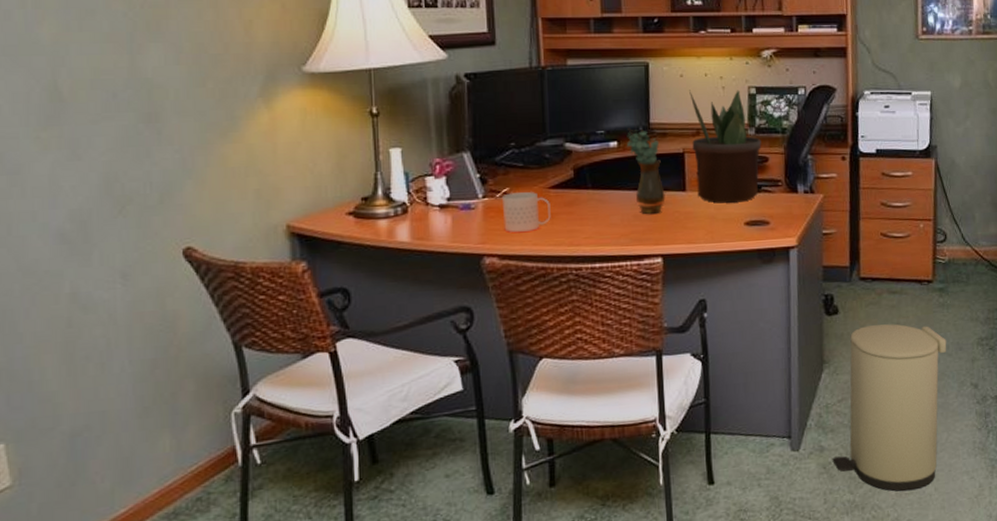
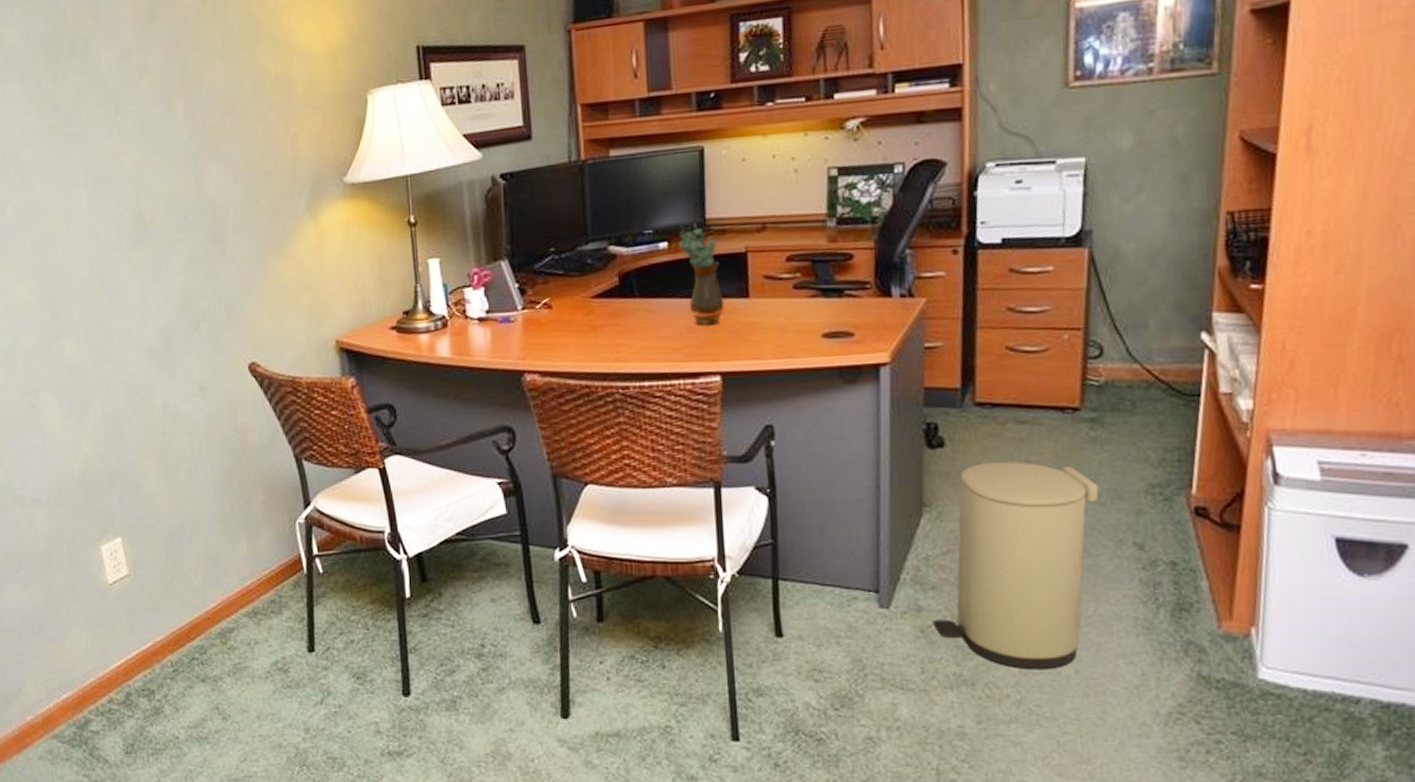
mug: present [503,192,551,233] -> none [543,302,595,348]
planter: present [689,90,762,203] -> none [753,172,845,312]

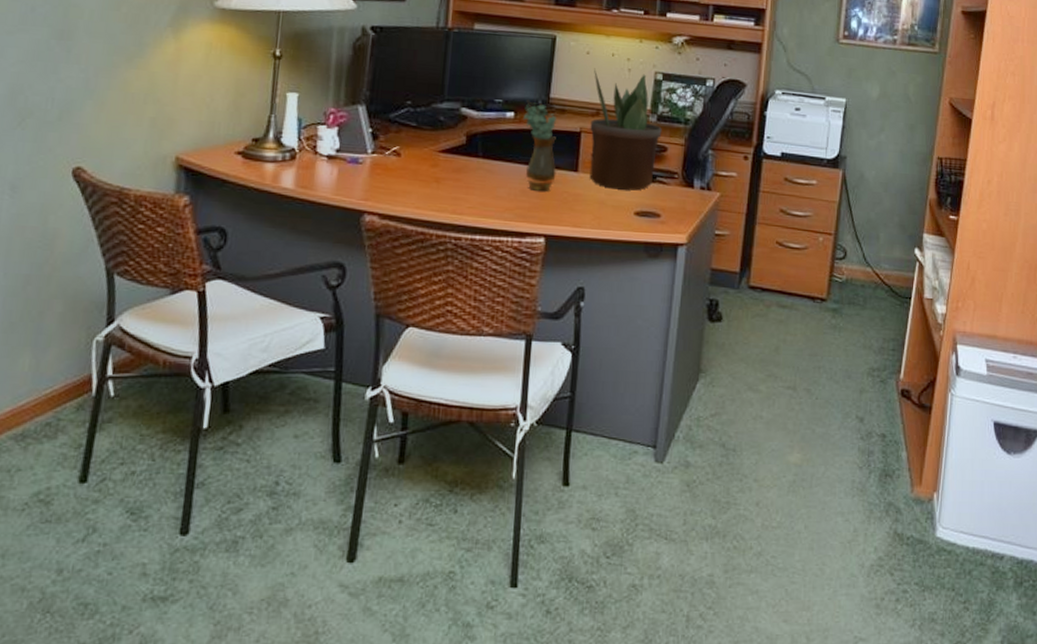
planter: none [753,172,845,312] -> present [589,68,662,191]
pedal bin: present [933,461,1099,670] -> none [697,338,835,525]

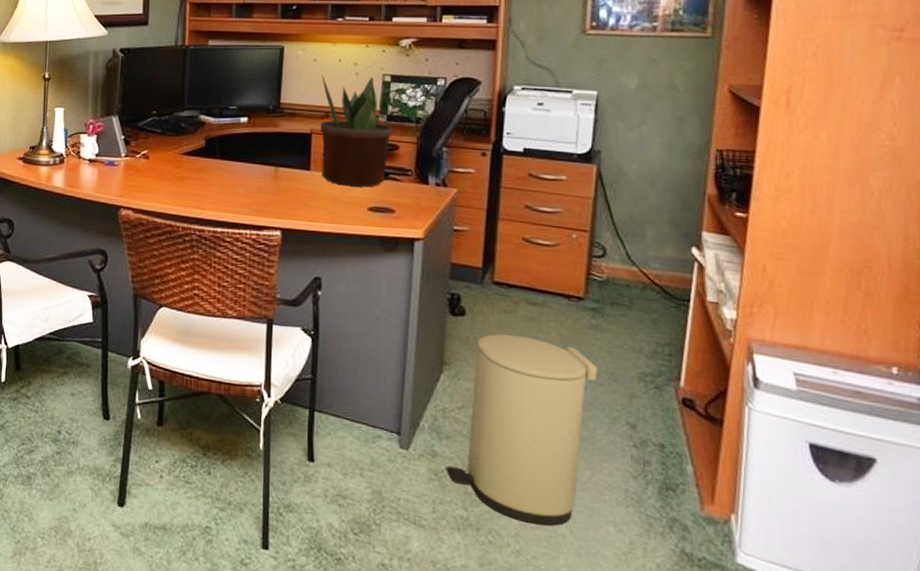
vase: present [524,99,556,192] -> none [257,105,289,189]
pedal bin: none [697,338,835,525] -> present [445,334,598,526]

